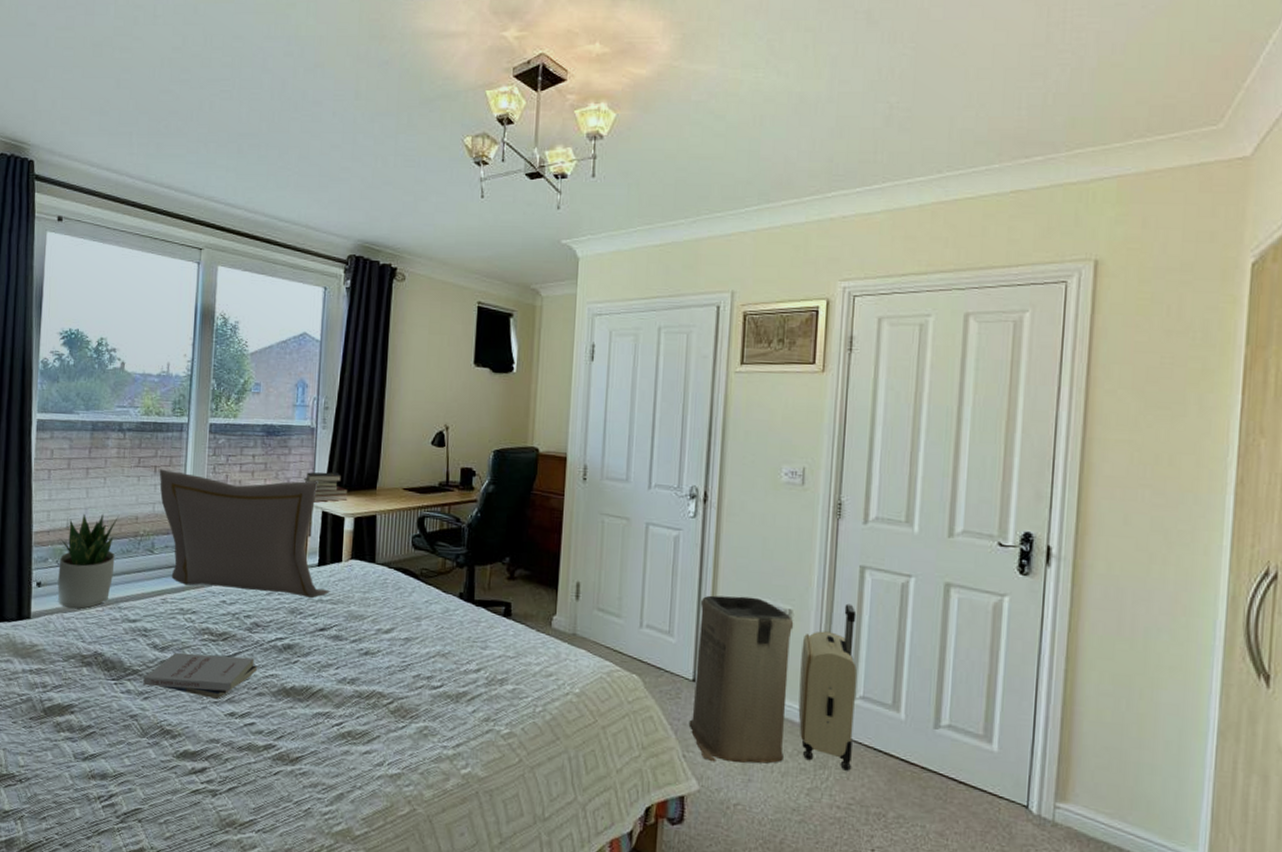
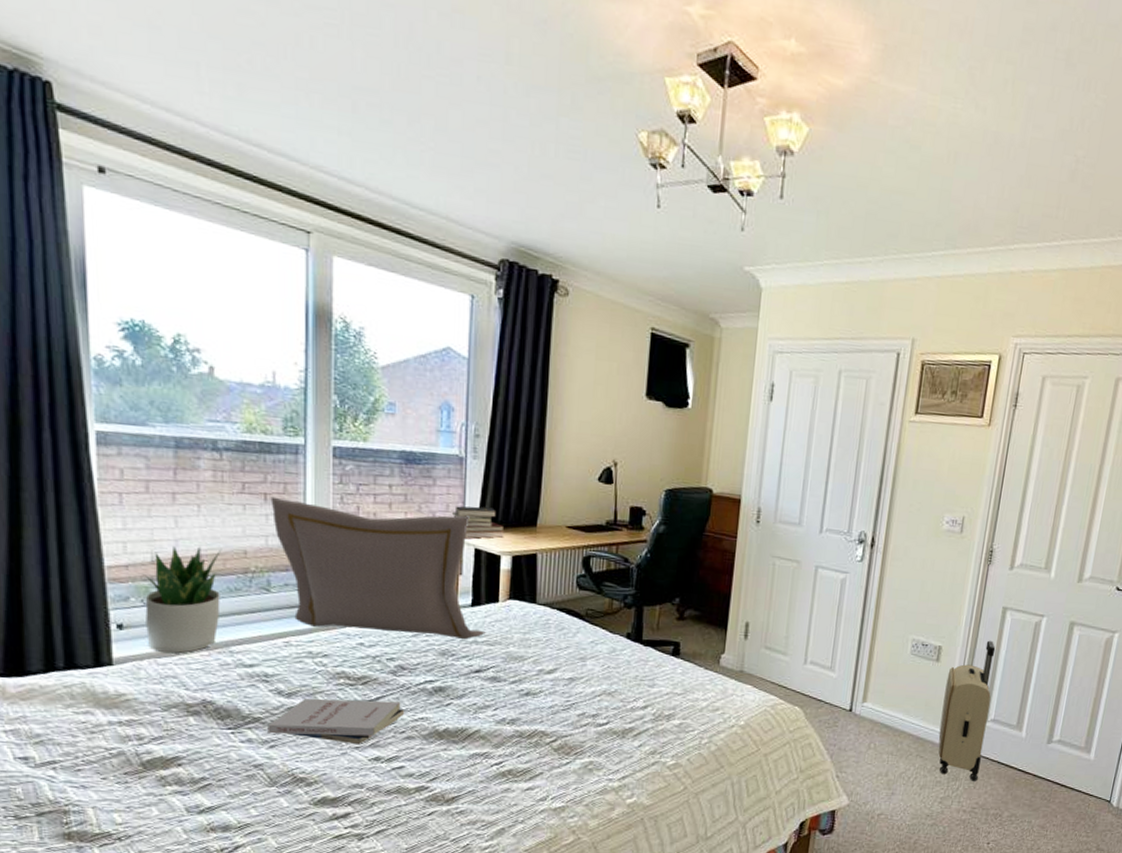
laundry basket: present [688,595,794,764] -> none [843,634,942,779]

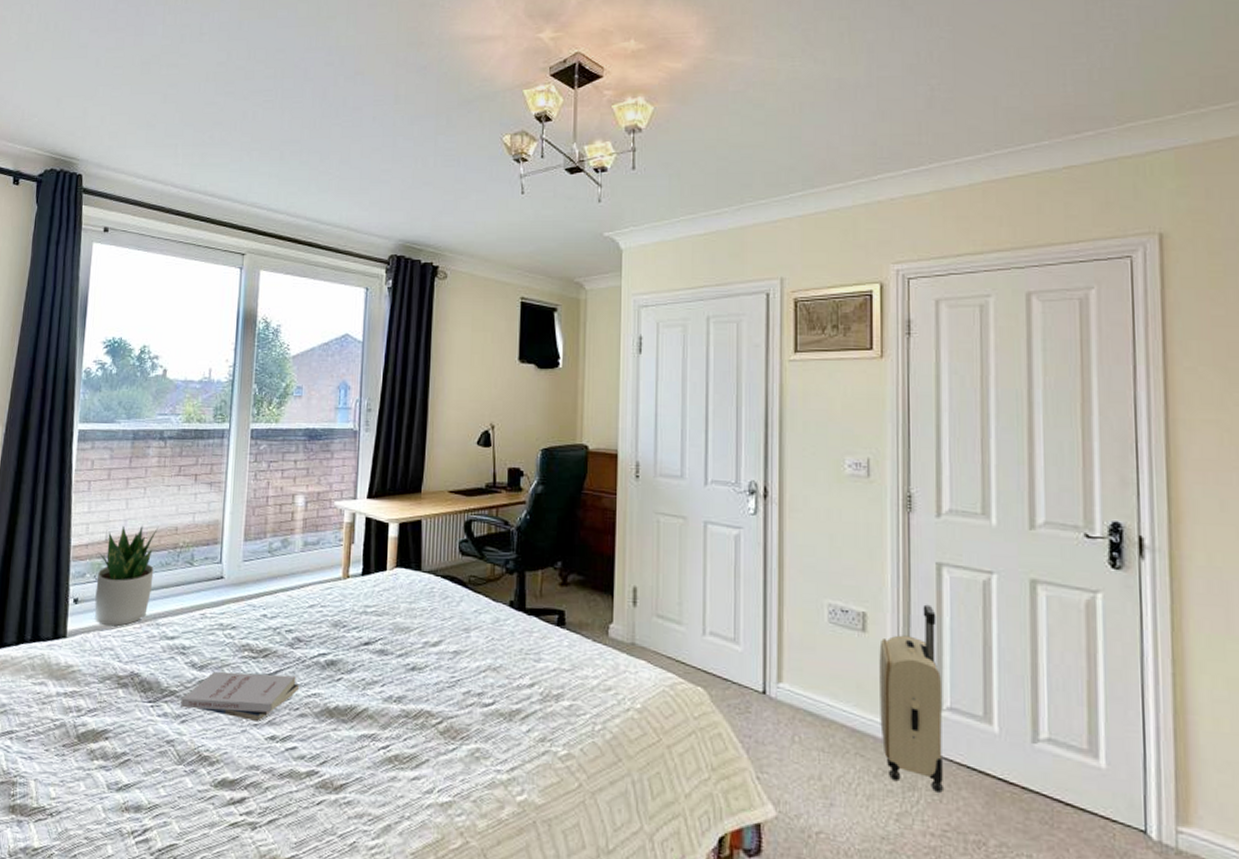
cushion: present [270,496,487,640] -> none [199,477,376,611]
books: present [453,506,505,539] -> none [347,476,392,508]

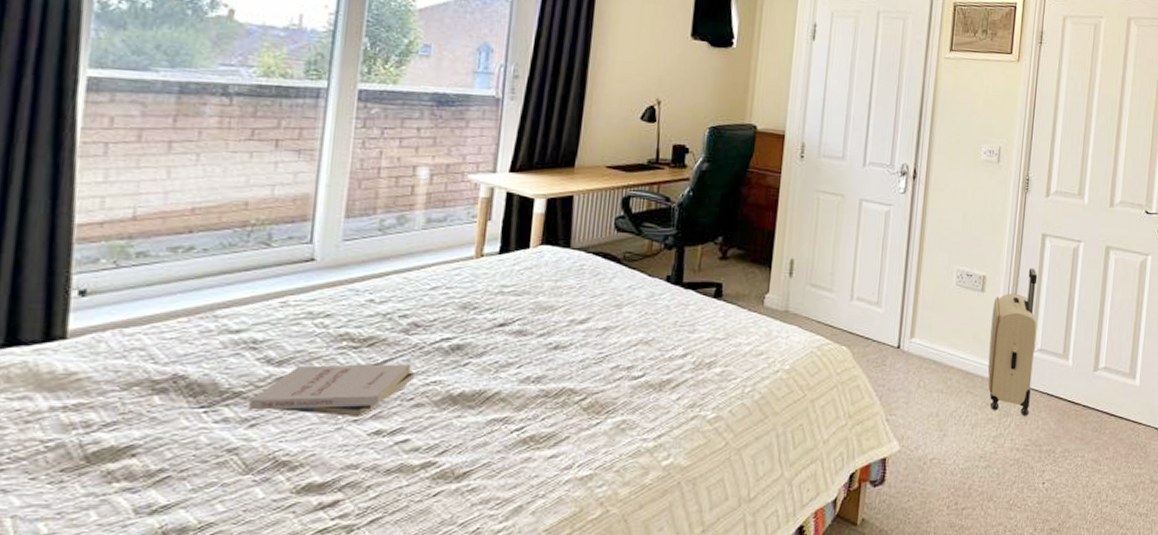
planter: present [94,525,159,626] -> none [114,198,219,322]

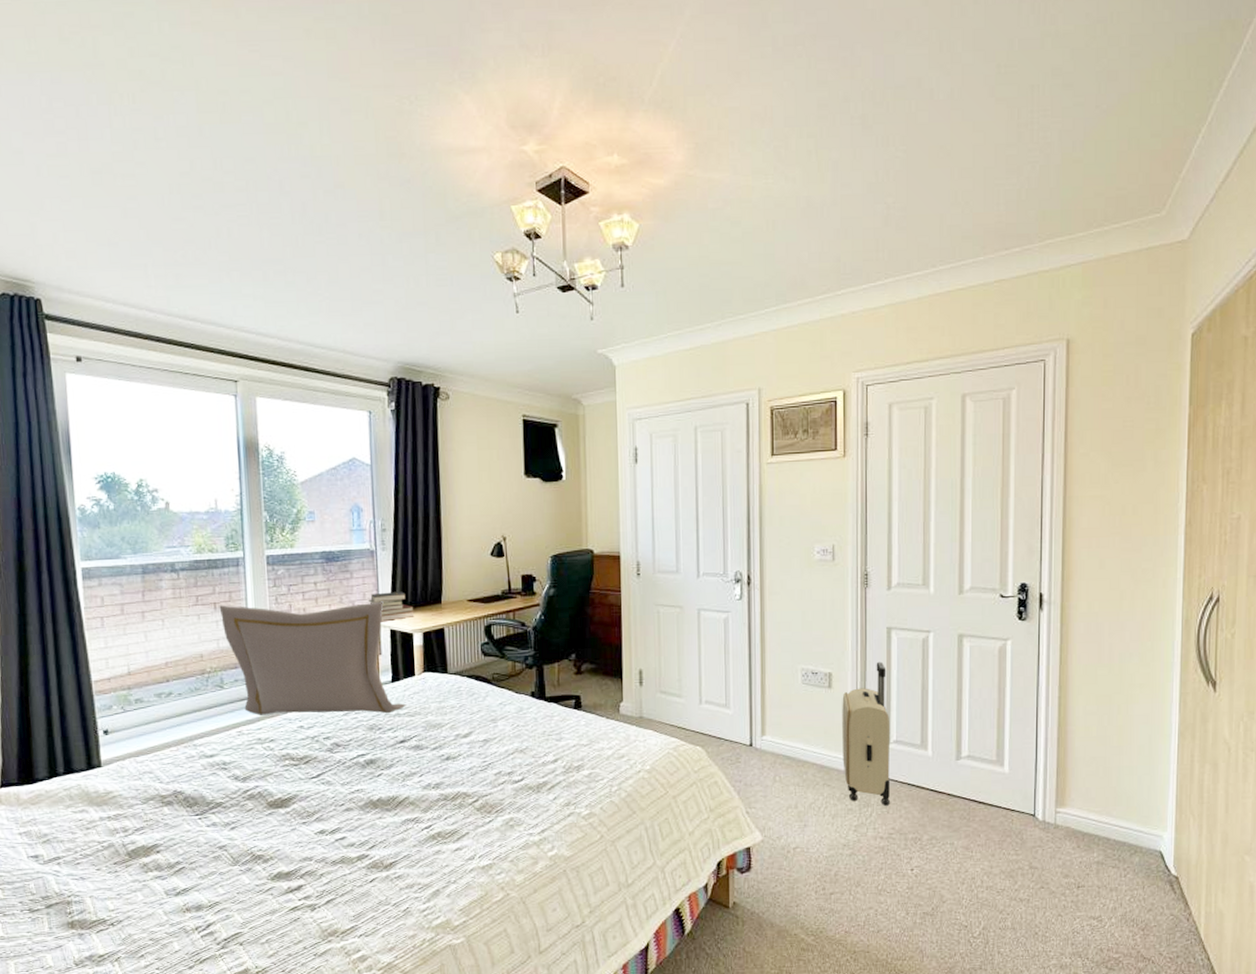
books: present [249,364,416,416] -> none [228,777,343,820]
cushion: none [282,143,515,291] -> present [219,601,407,717]
books: none [485,148,540,183] -> present [369,591,415,622]

